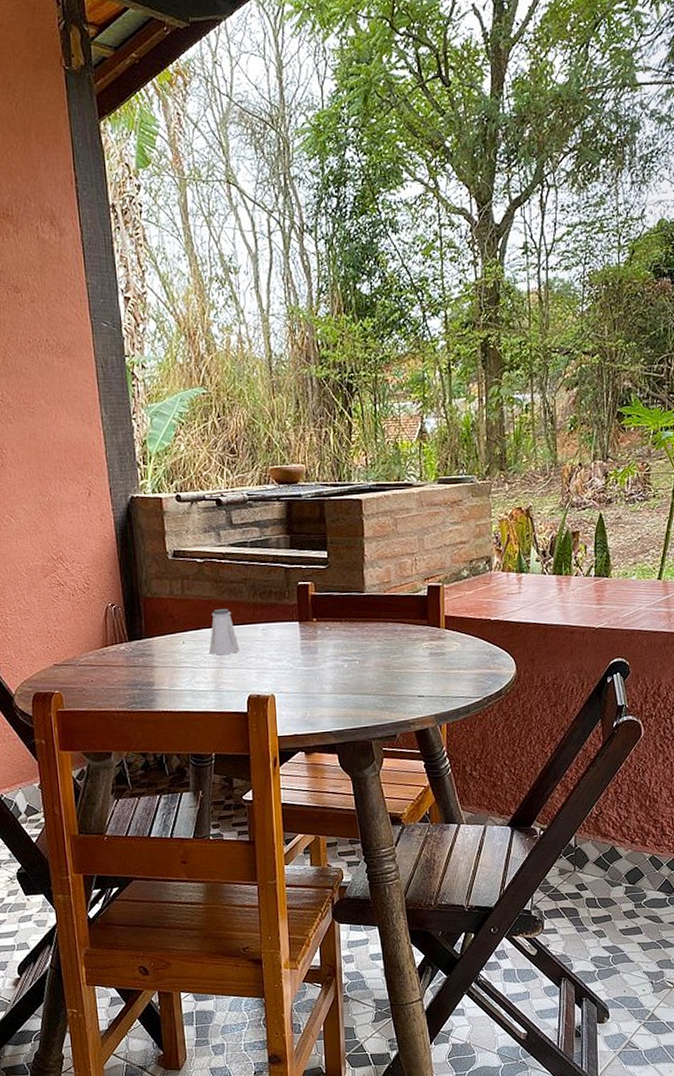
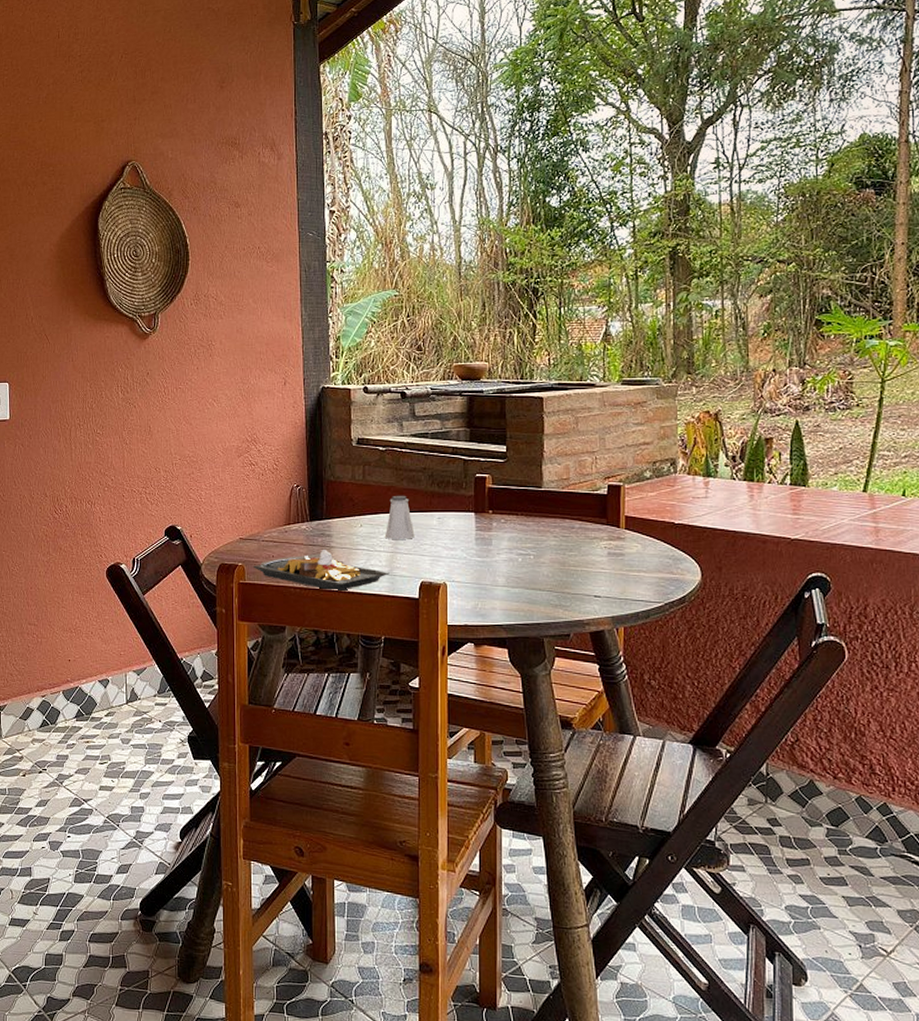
plate: none [71,670,217,712] -> present [253,550,391,592]

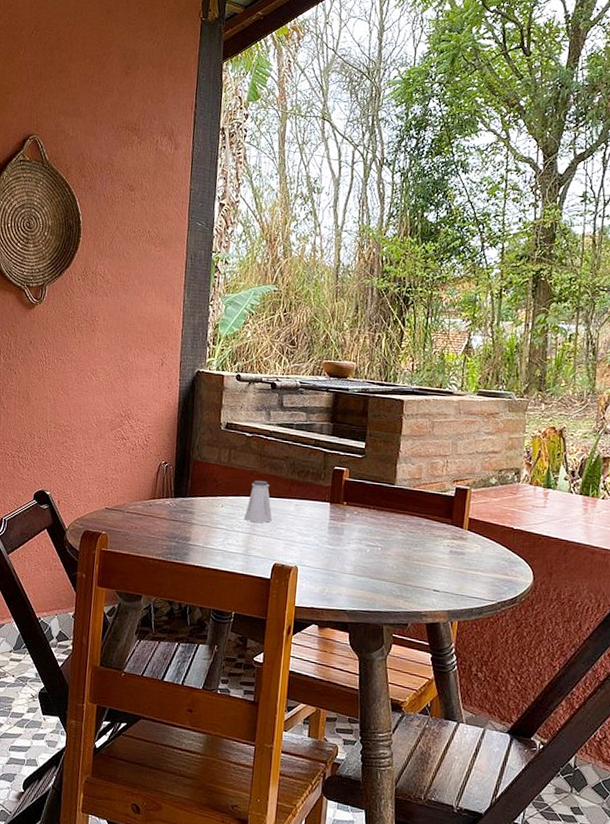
plate: present [253,550,391,592] -> none [116,525,246,566]

